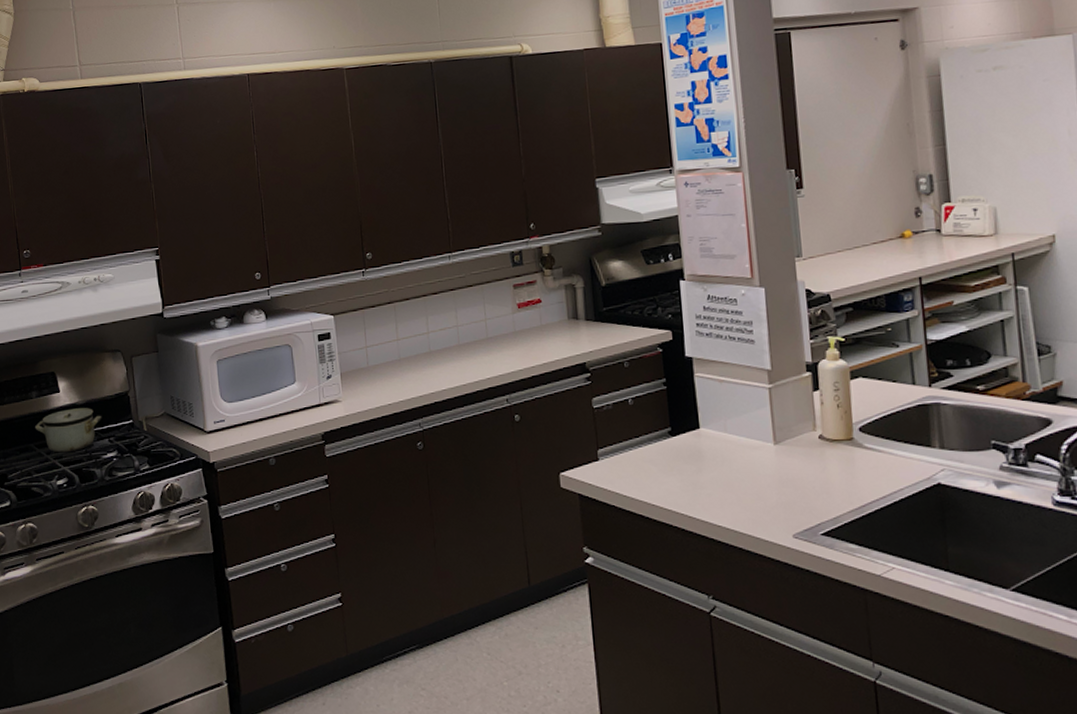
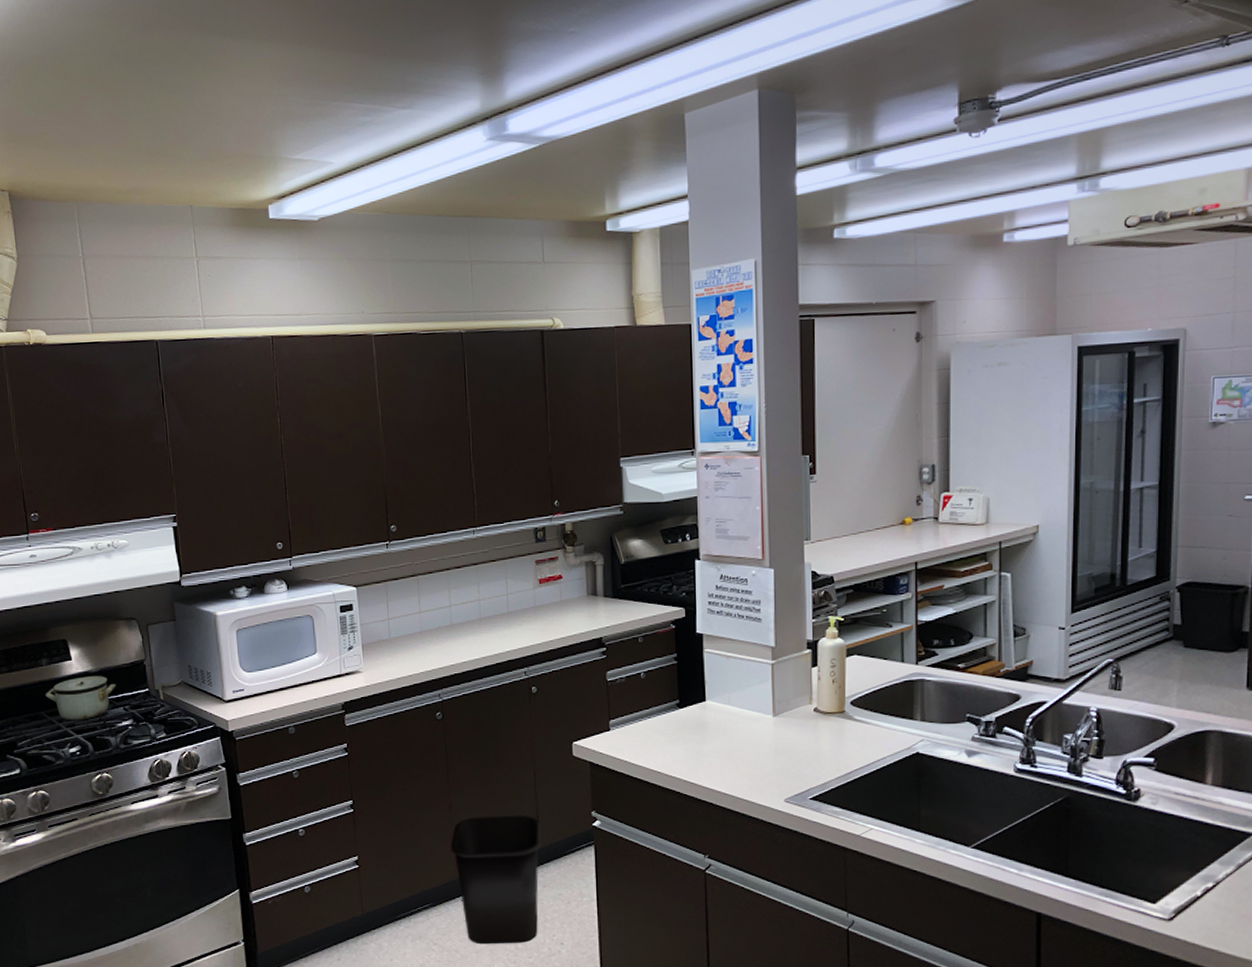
waste bin: none [436,550,532,691] -> present [450,815,542,945]

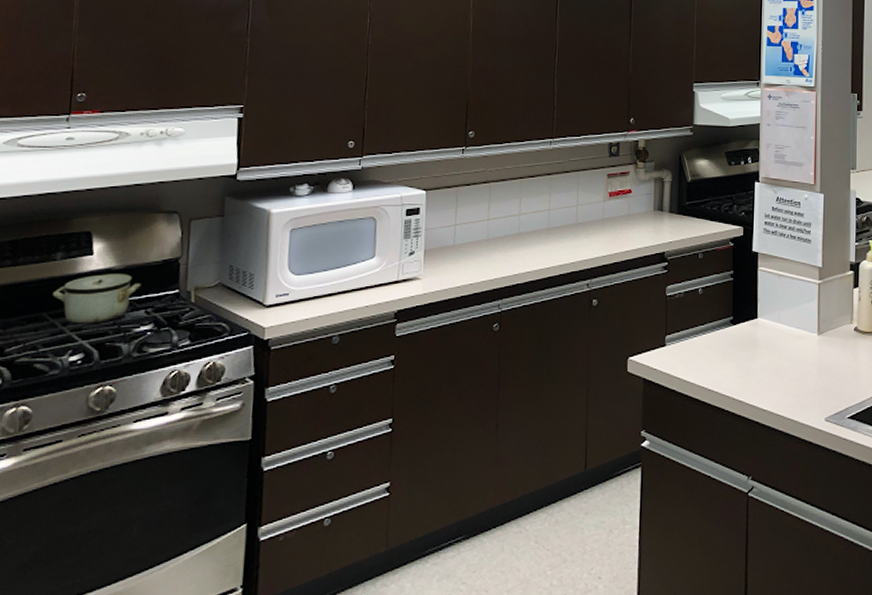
waste bin: present [450,815,542,945] -> none [492,434,590,582]

